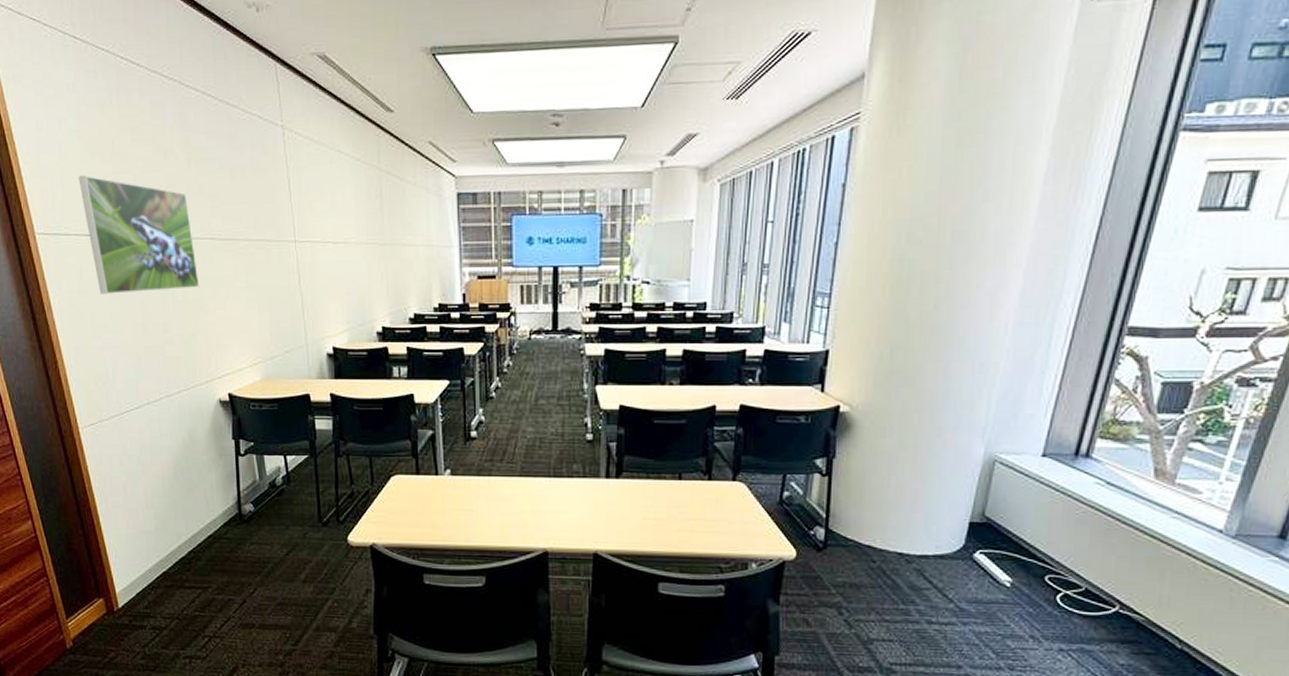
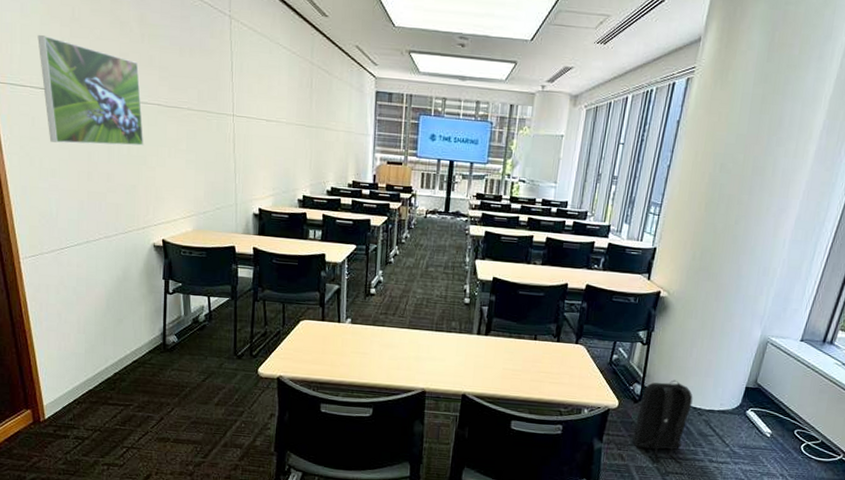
backpack: none [819,518,897,628] -> present [632,380,693,464]

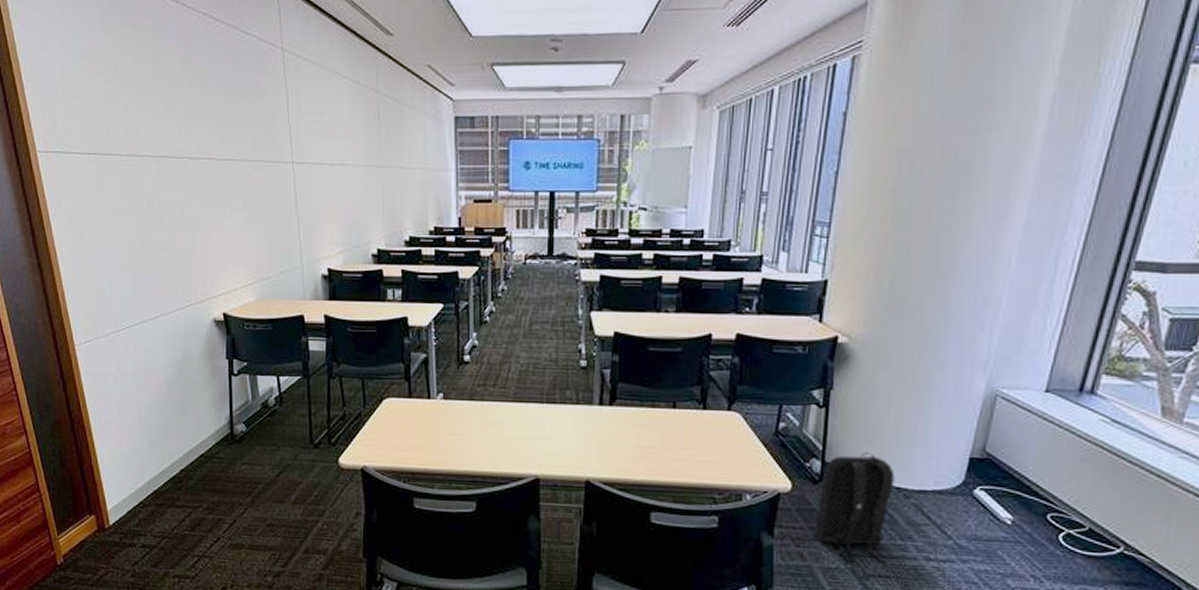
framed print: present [37,35,144,146] -> none [80,95,198,212]

